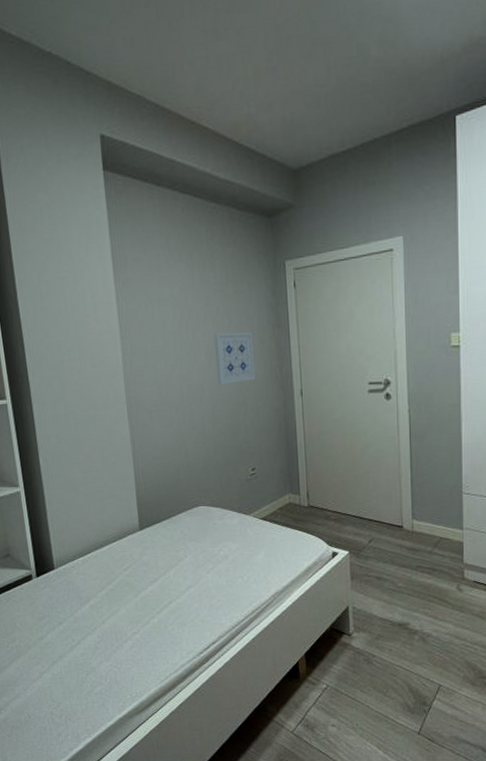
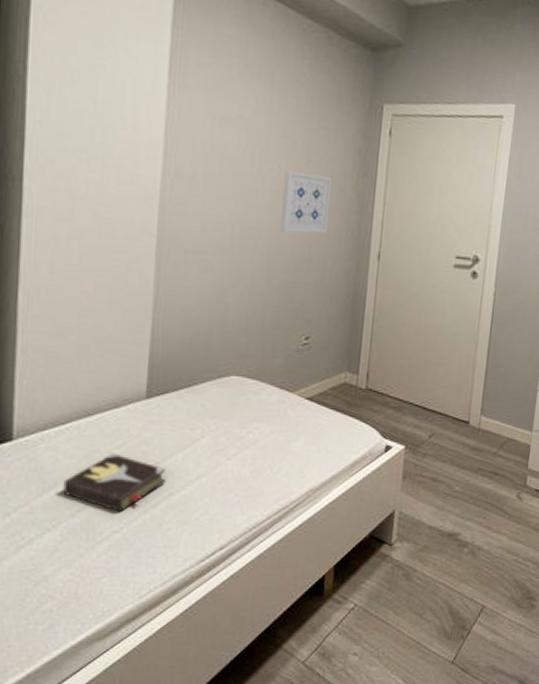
hardback book: none [93,573,165,618] -> present [63,453,166,512]

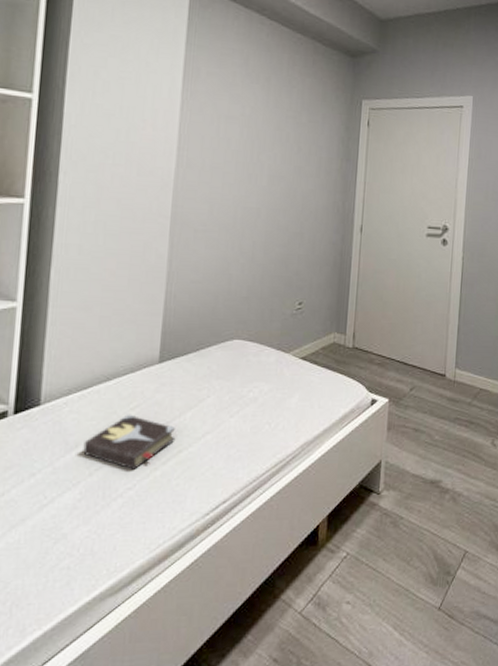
wall art: present [280,171,333,234] -> none [276,159,320,212]

